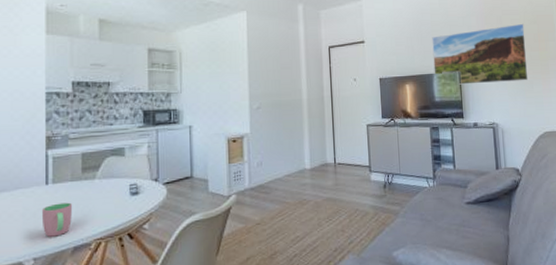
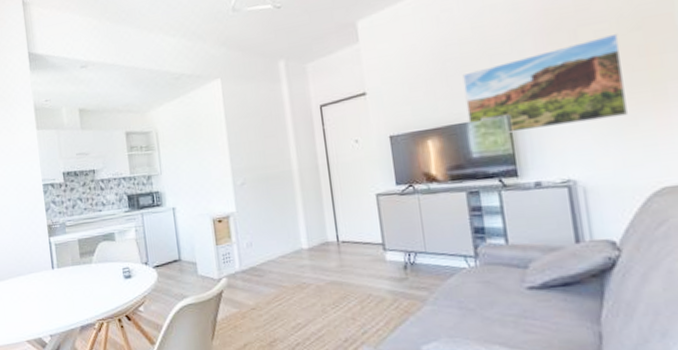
cup: present [41,202,72,237] -> none [51,285,77,317]

